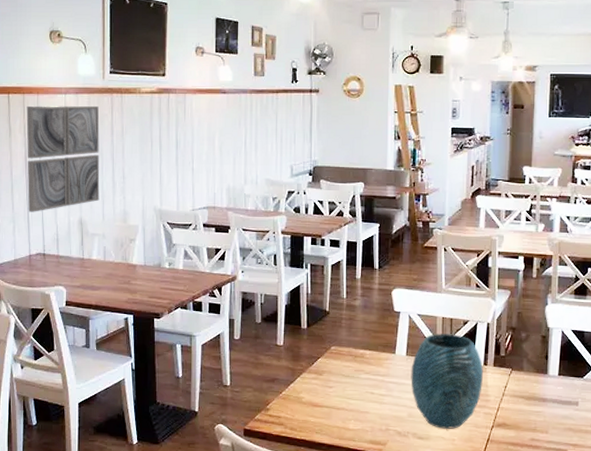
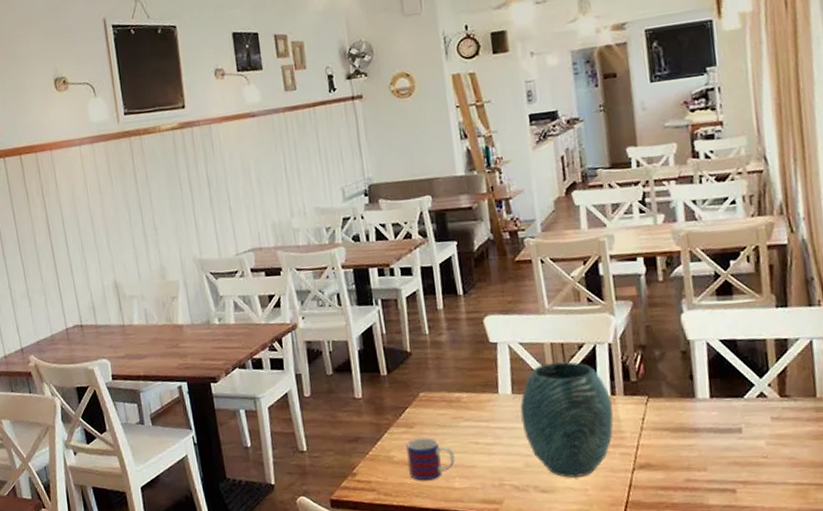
wall art: present [26,105,100,212] -> none [41,153,133,281]
mug: none [314,384,353,421] -> present [406,437,455,481]

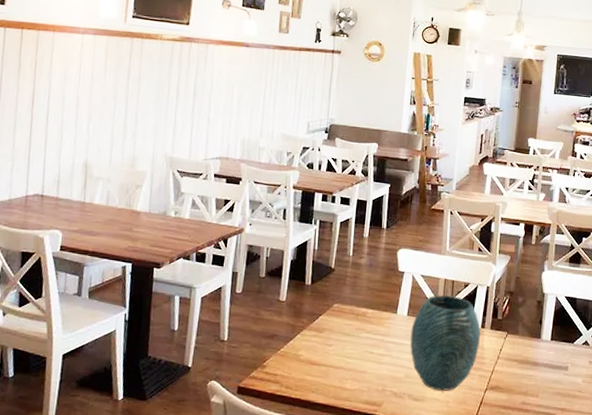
mug: present [406,437,455,481] -> none [311,342,351,380]

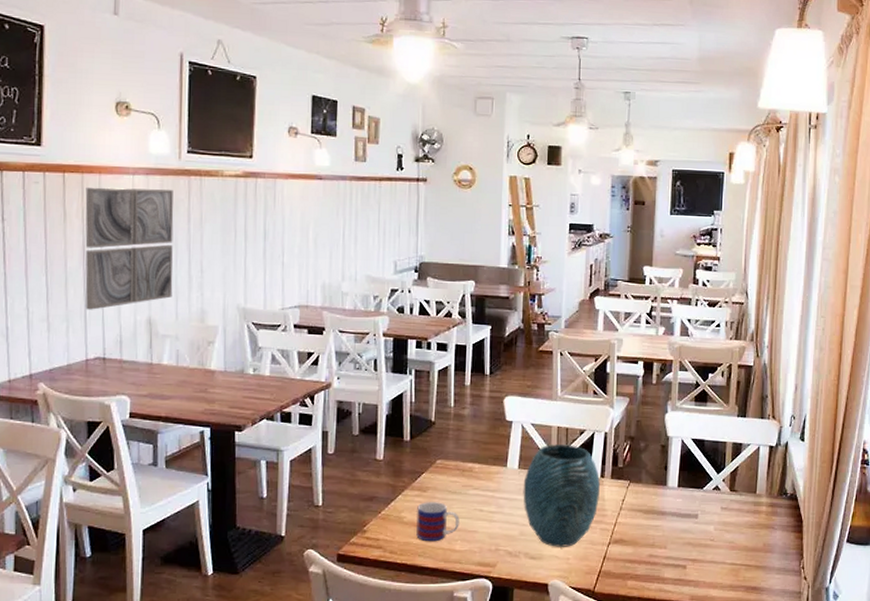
wall art: none [30,42,117,152] -> present [85,187,174,310]
mug: none [311,342,351,380] -> present [416,502,460,542]

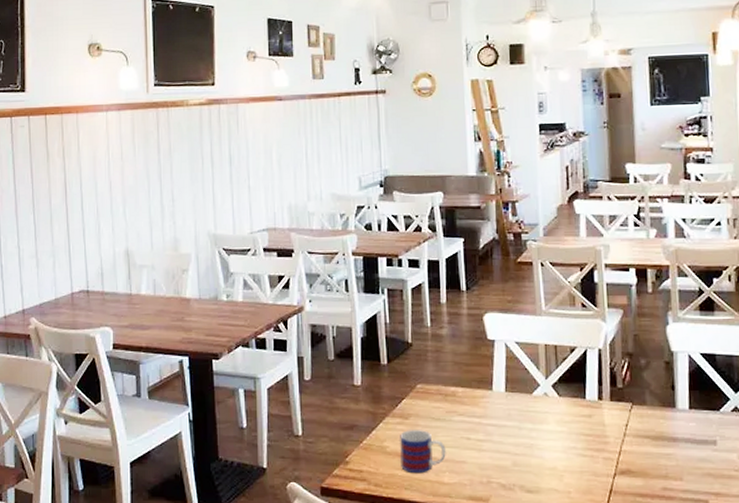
wall art: present [85,187,174,310] -> none [65,122,147,245]
vase: present [523,444,600,547] -> none [512,364,599,479]

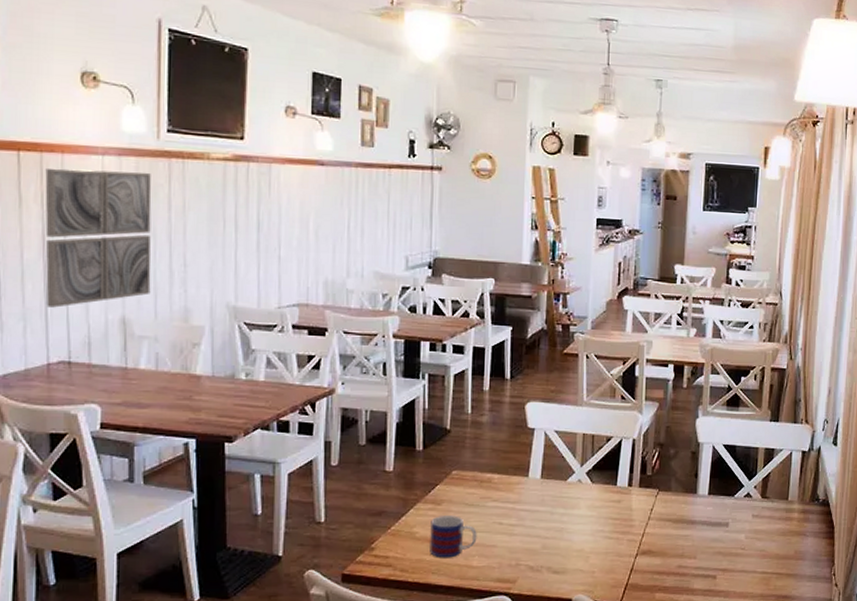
wall art: none [65,122,147,245] -> present [45,167,152,308]

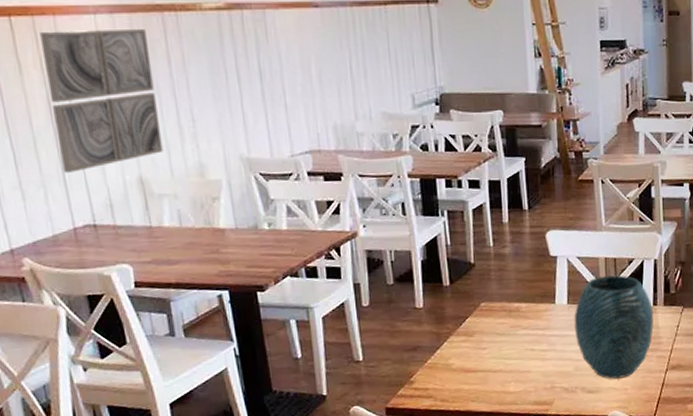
mug: present [430,516,477,558] -> none [465,345,511,386]
vase: none [545,452,627,560] -> present [574,275,654,379]

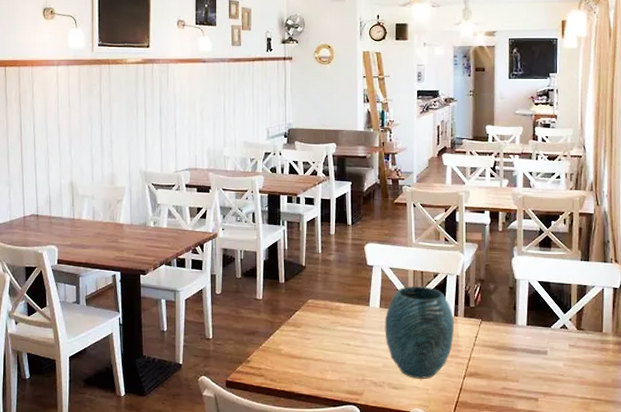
wall art: present [39,28,164,173] -> none [21,76,89,176]

